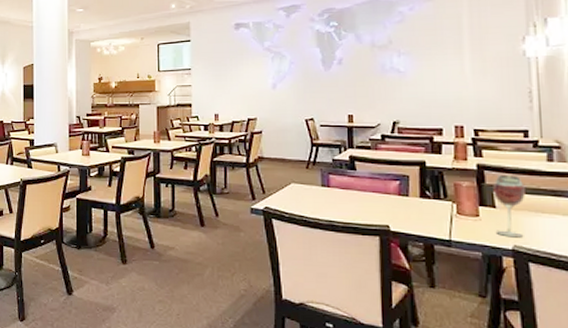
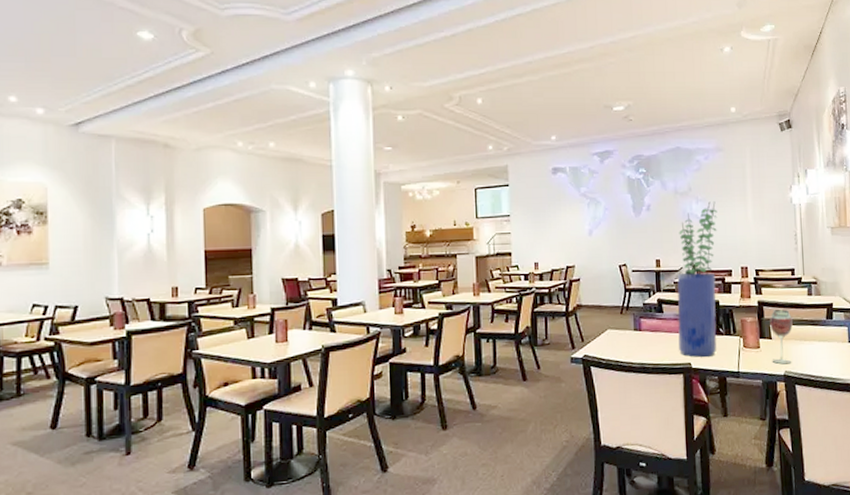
vase: none [373,55,425,220] -> present [677,201,718,357]

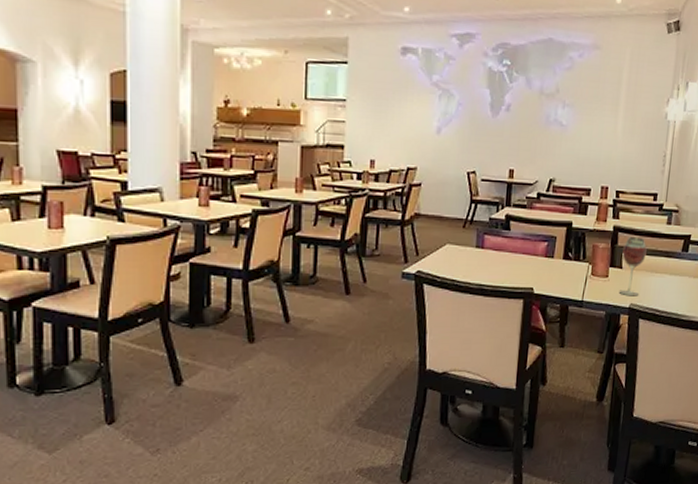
vase: present [677,201,718,357] -> none [522,107,585,282]

